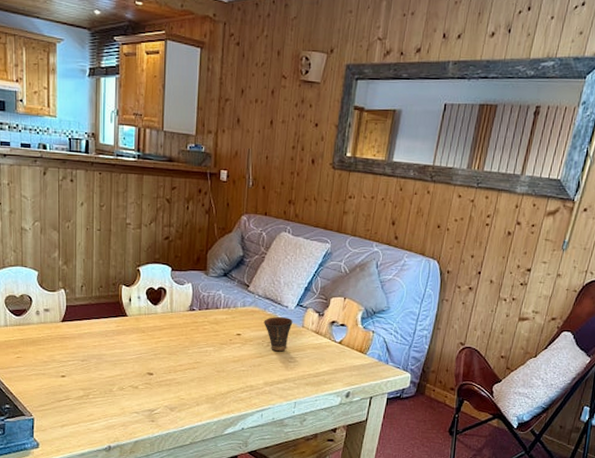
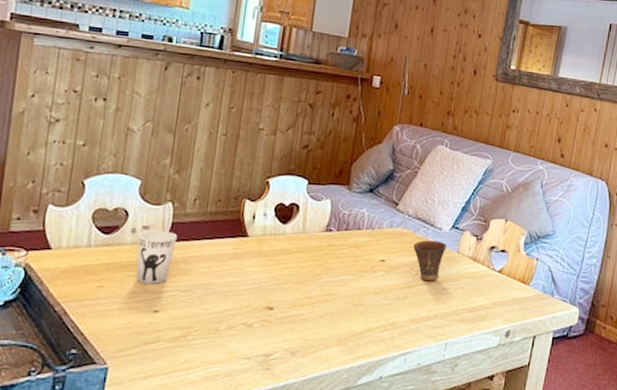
cup: none [42,312,72,355] -> present [136,230,178,284]

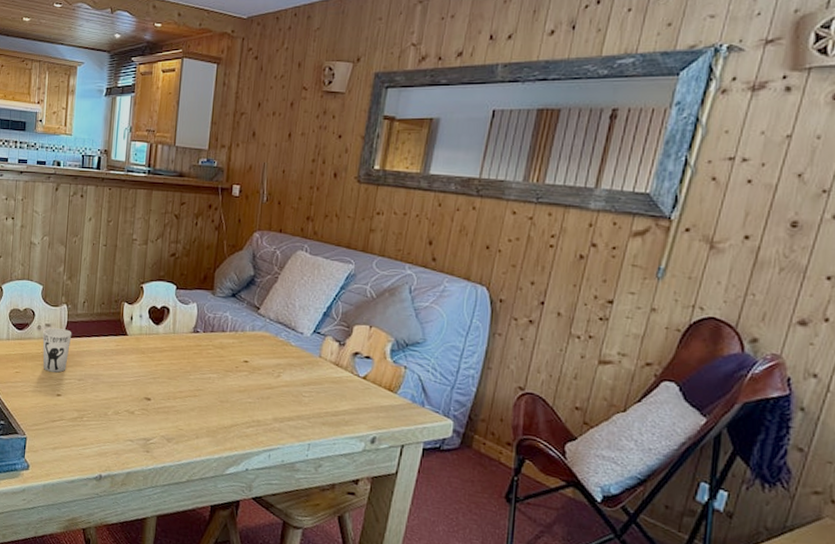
cup: present [413,240,447,282] -> none [275,344,309,384]

